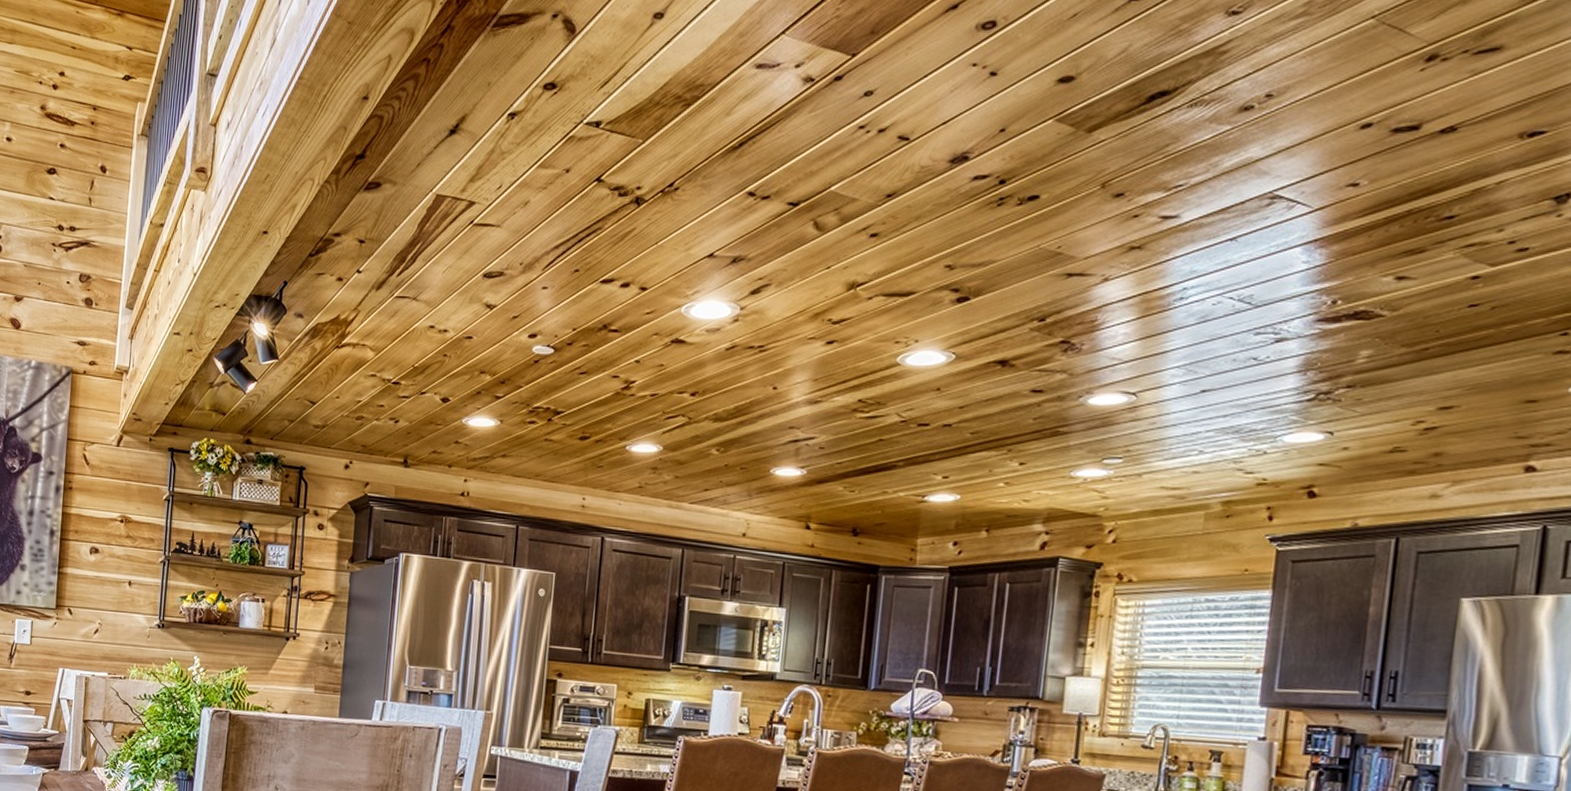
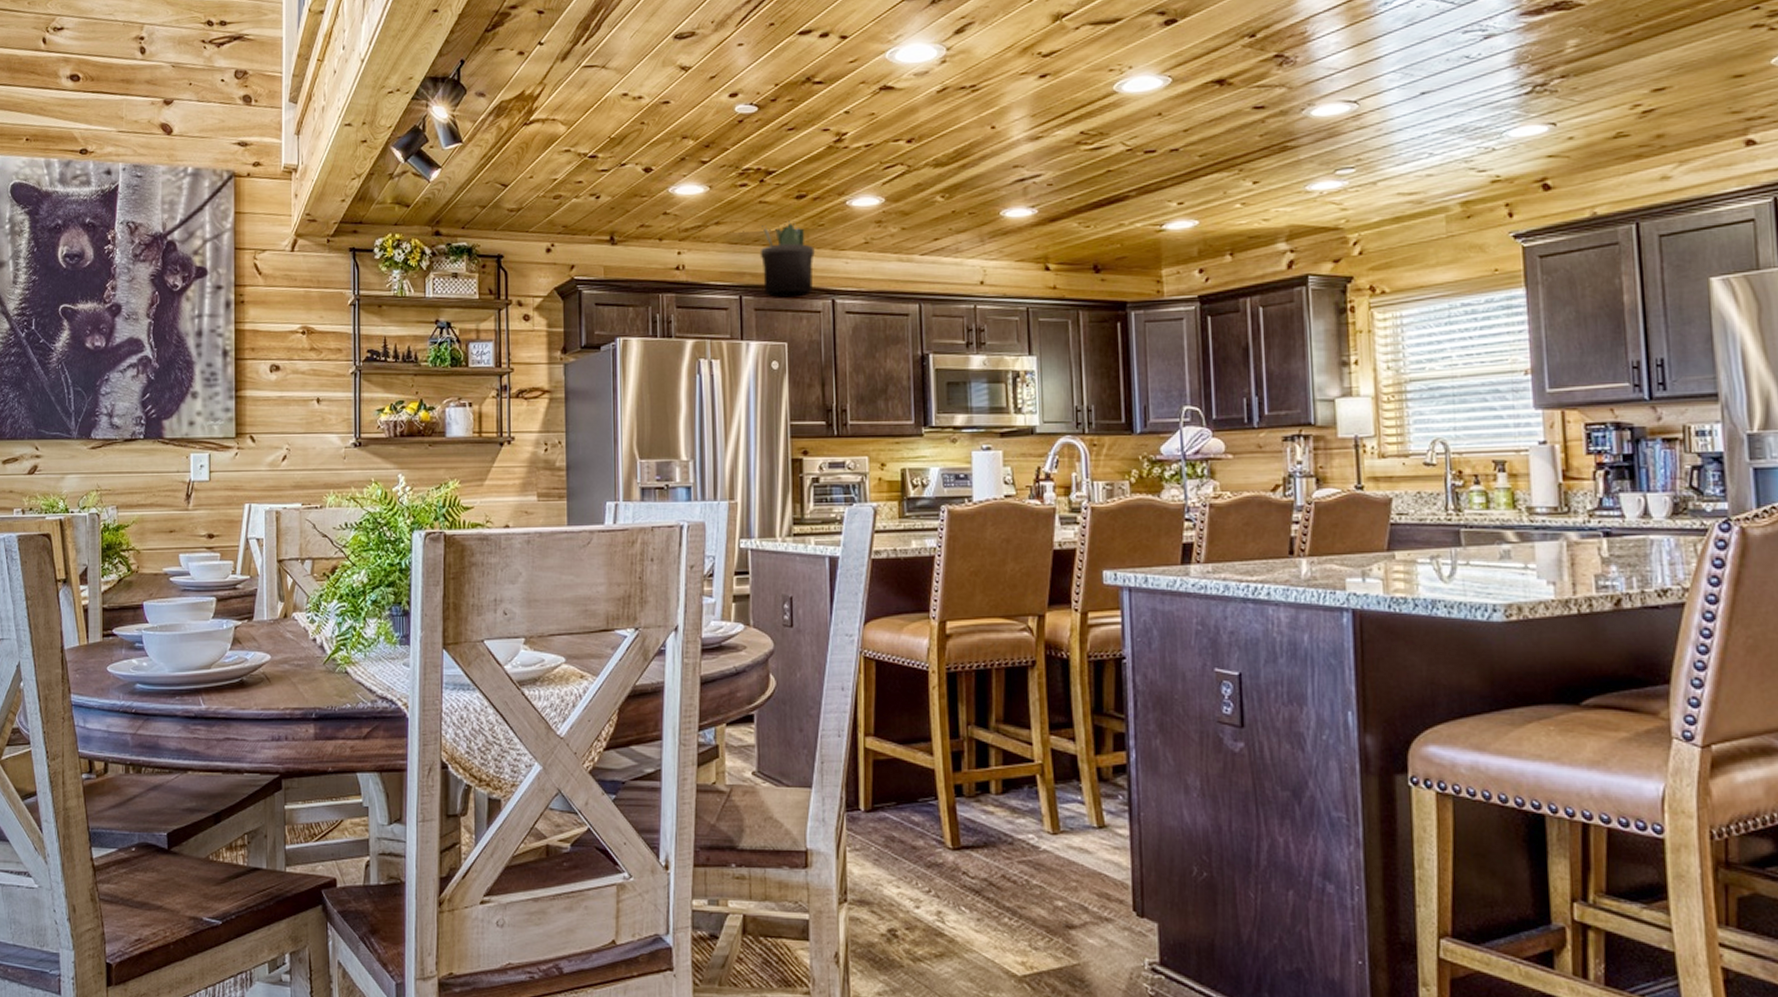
planter: none [539,460,591,533] -> present [759,221,815,299]

